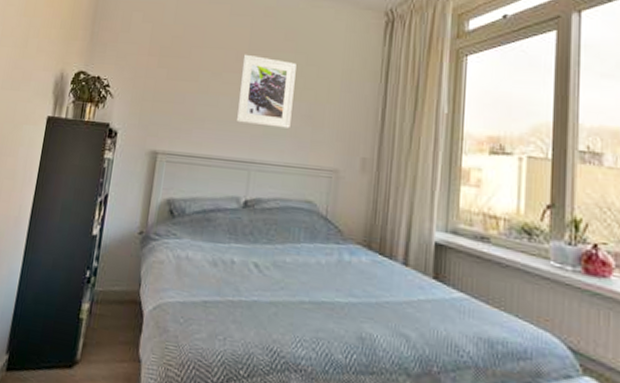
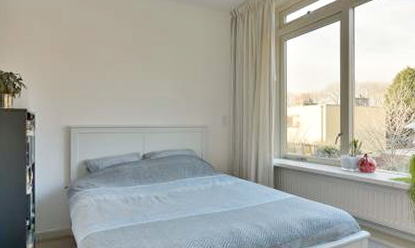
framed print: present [236,54,296,129] -> none [129,47,170,100]

